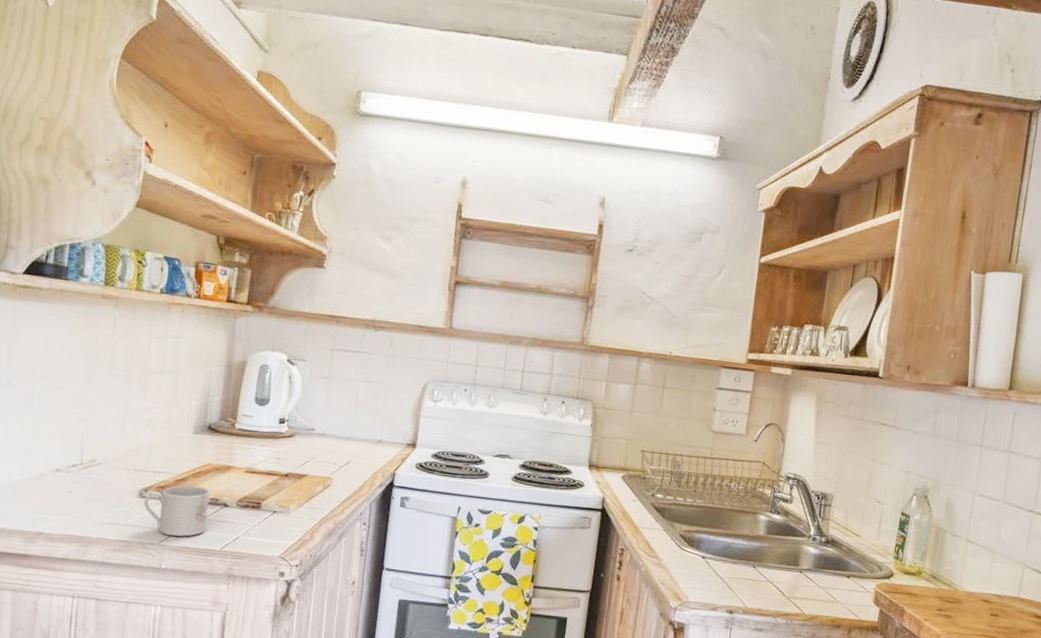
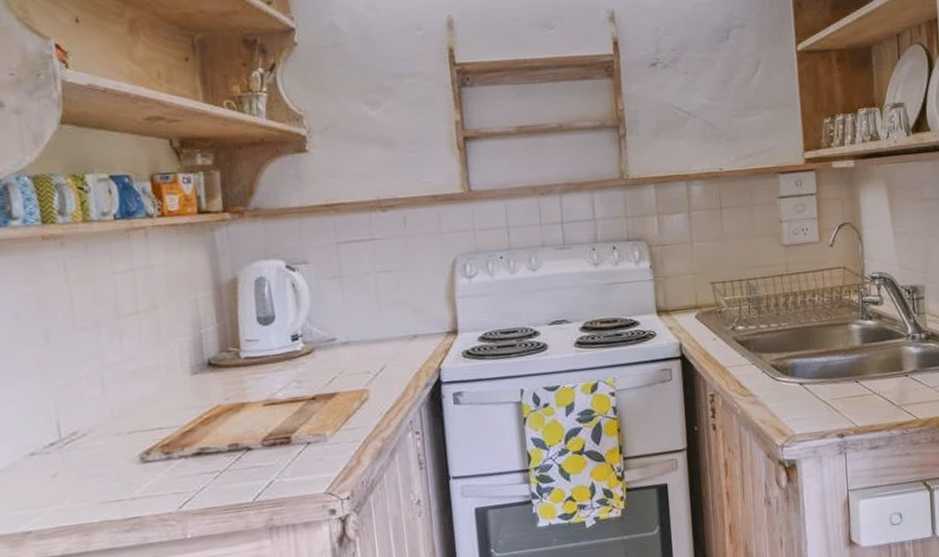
mug: present [144,485,210,537] -> none [148,434,230,499]

